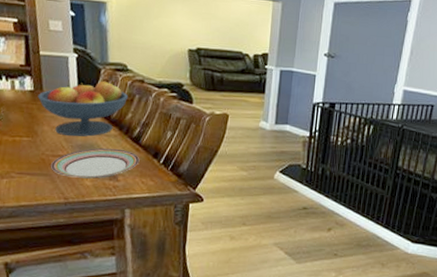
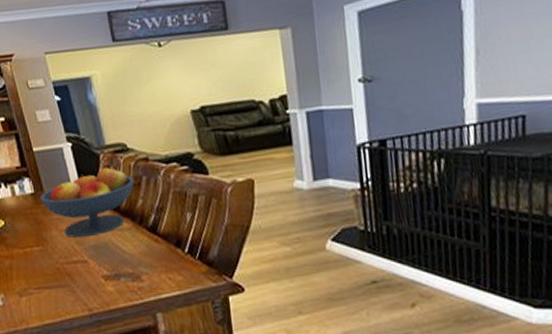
plate: present [51,148,140,179] -> none [68,243,162,285]

